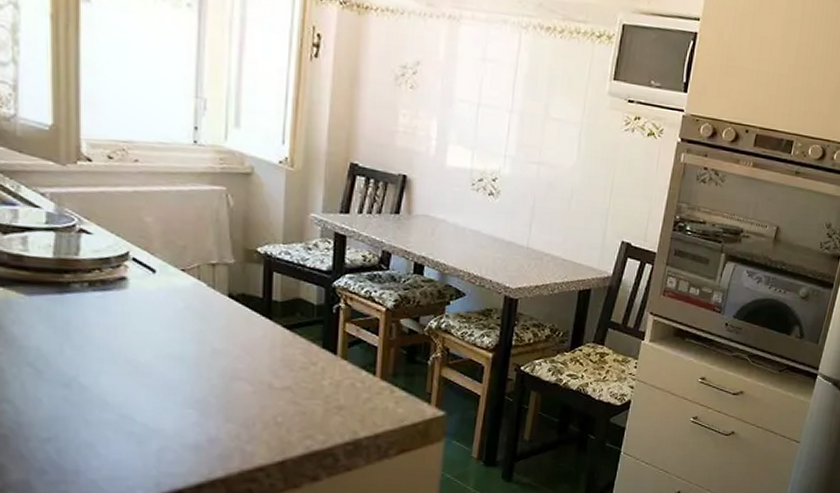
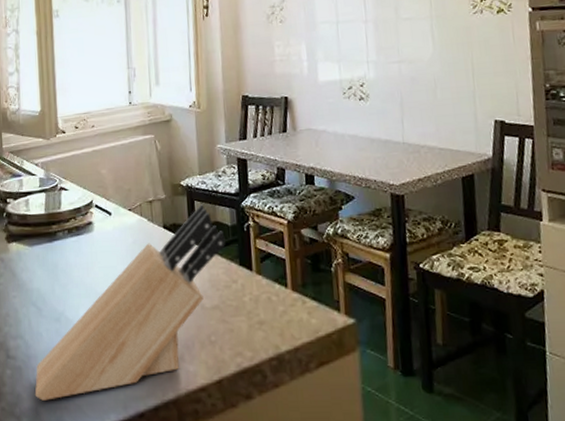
knife block: none [27,277,308,474] -> present [34,204,226,401]

